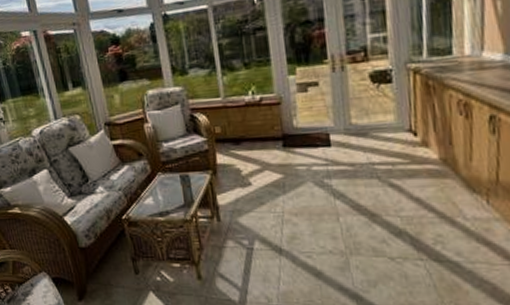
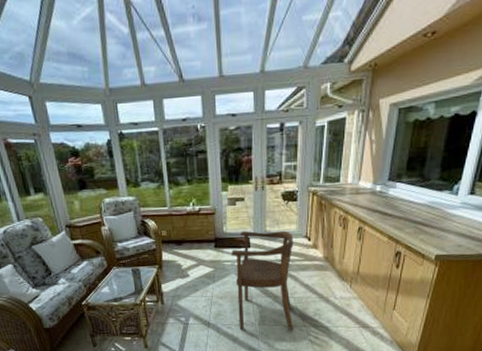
armchair: none [306,123,405,266] -> present [231,230,294,331]

